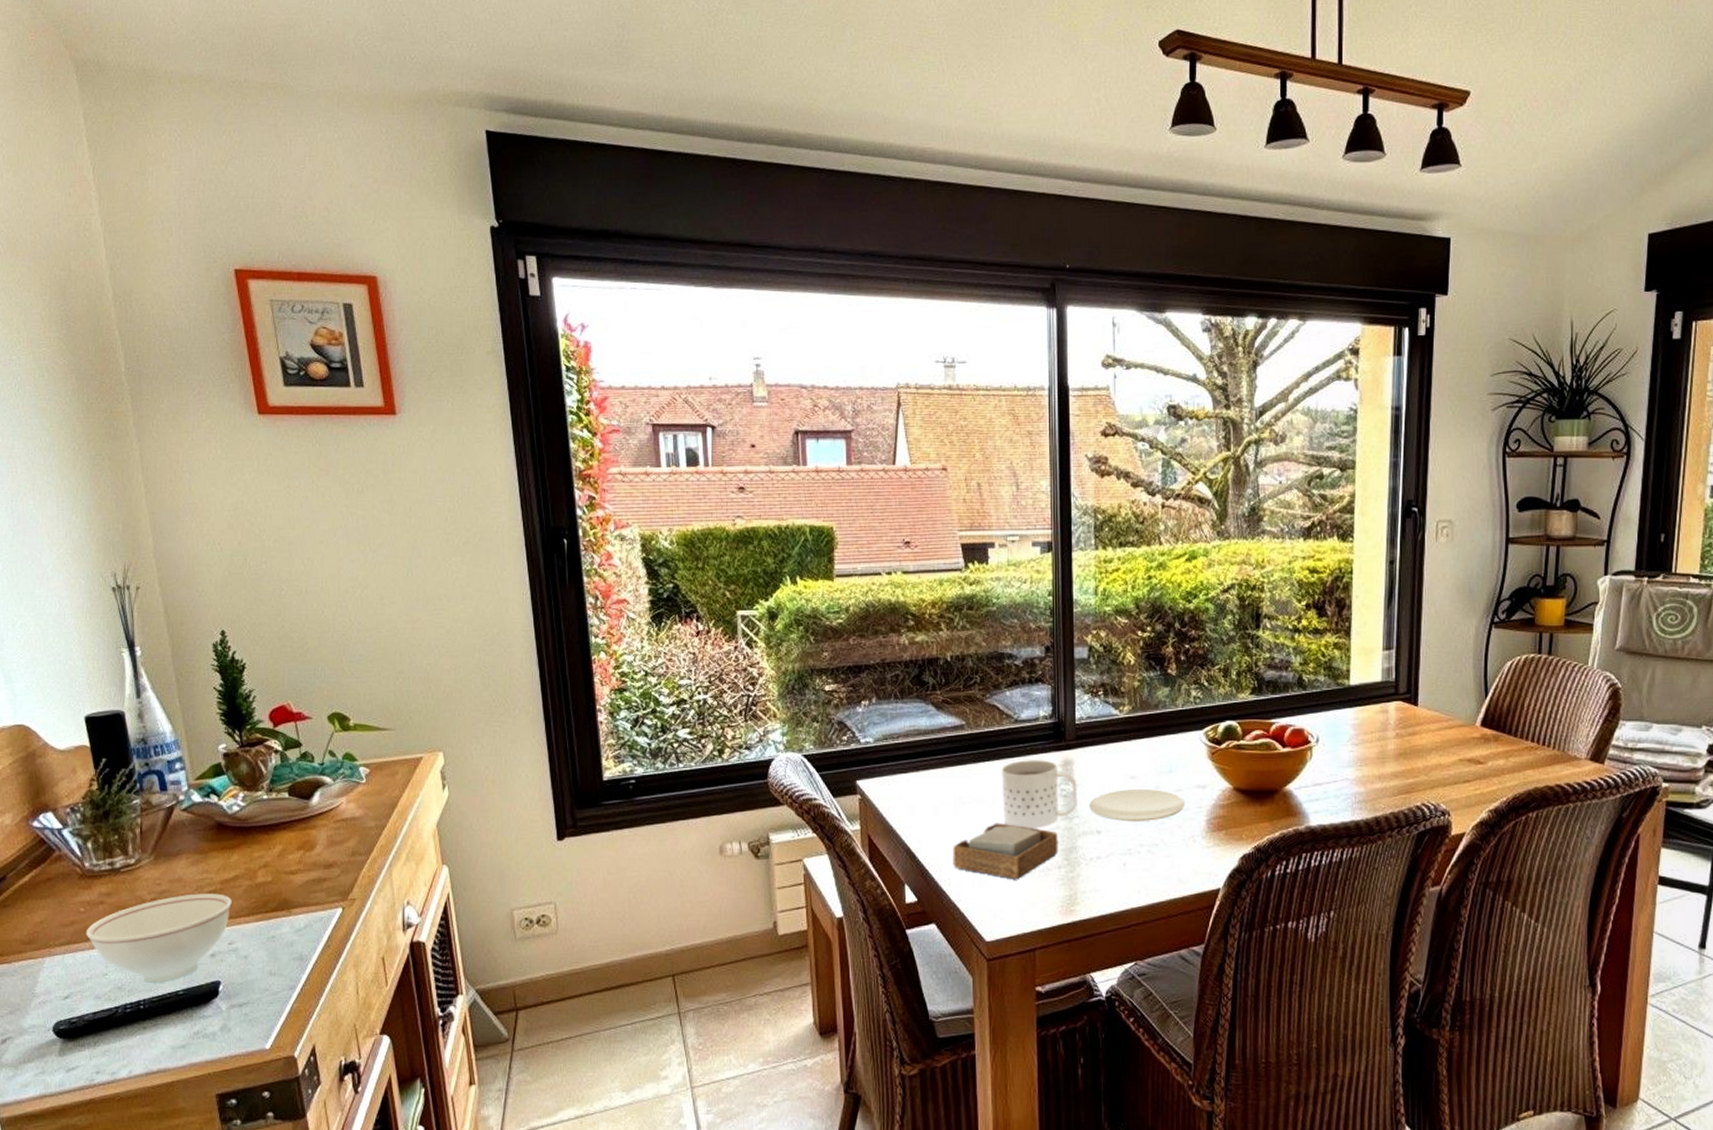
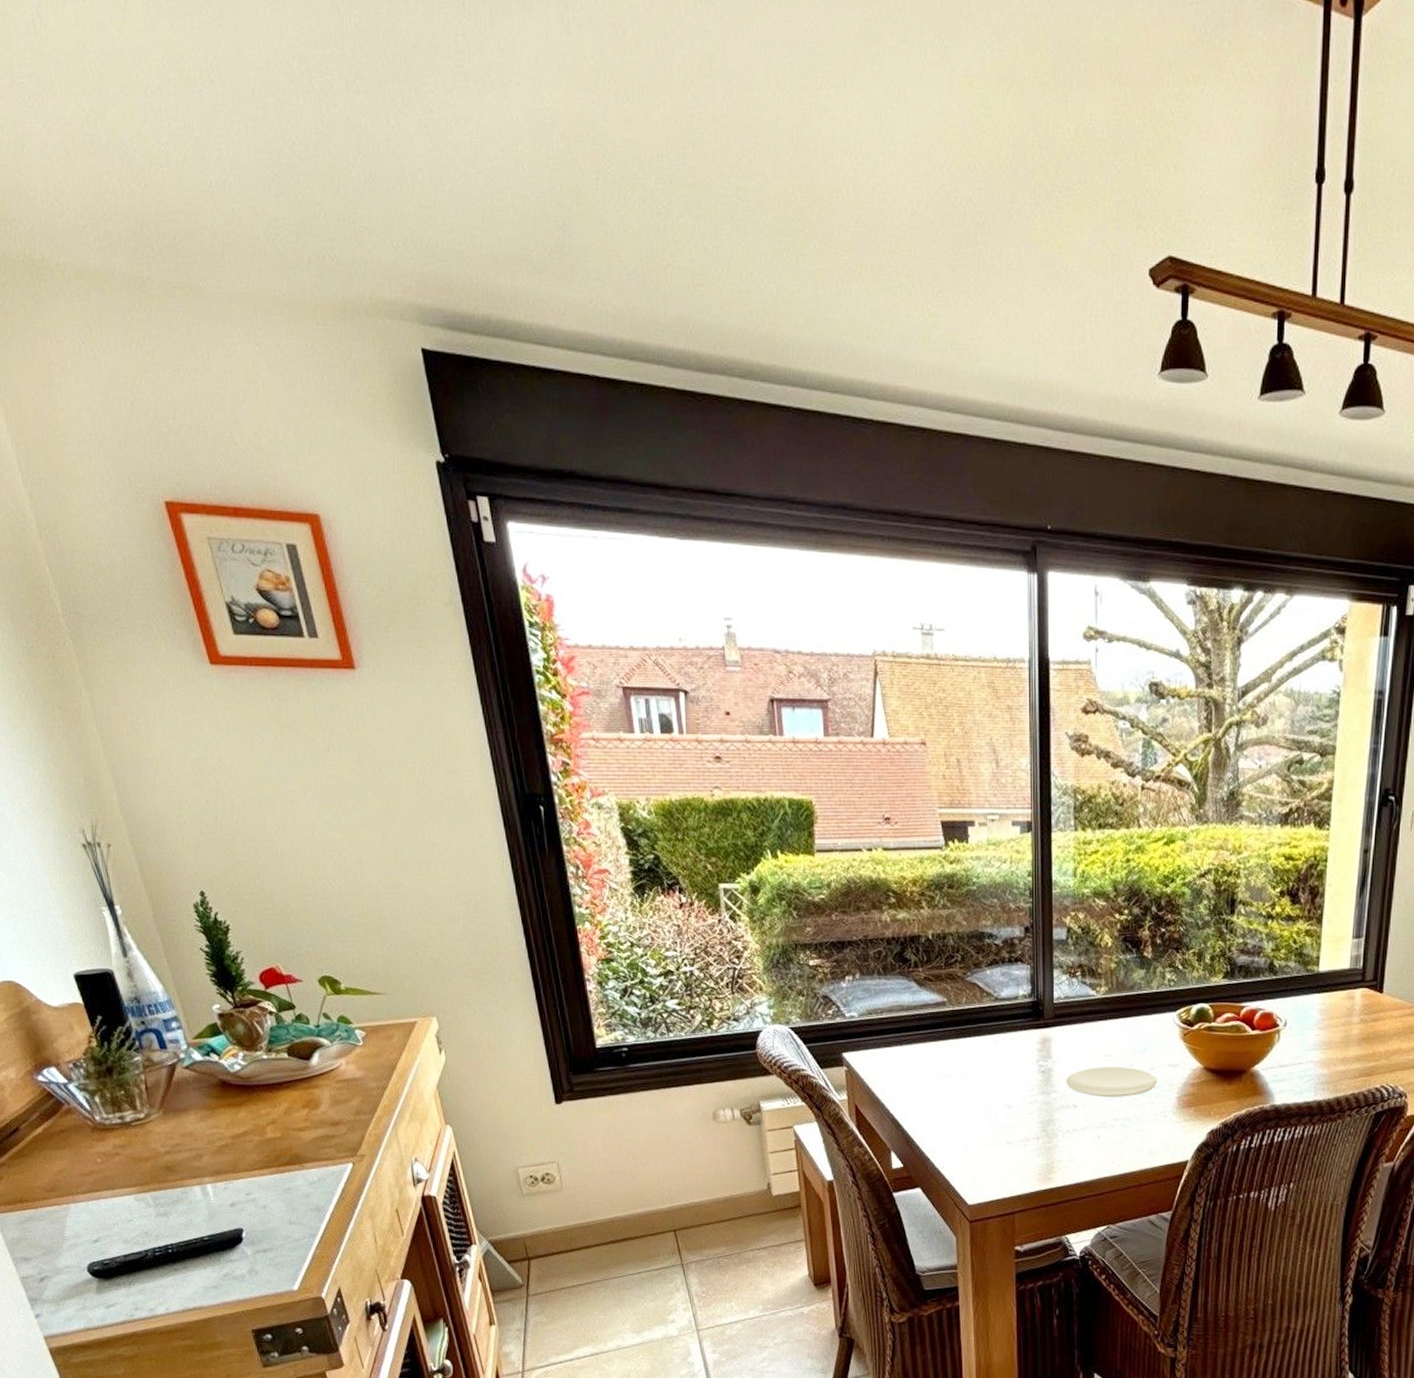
bowl: present [85,893,232,983] -> none [105,1147,245,1229]
napkin holder: present [953,823,1058,880] -> none [936,1095,1037,1149]
mug: present [1001,760,1077,829] -> none [982,1037,1055,1102]

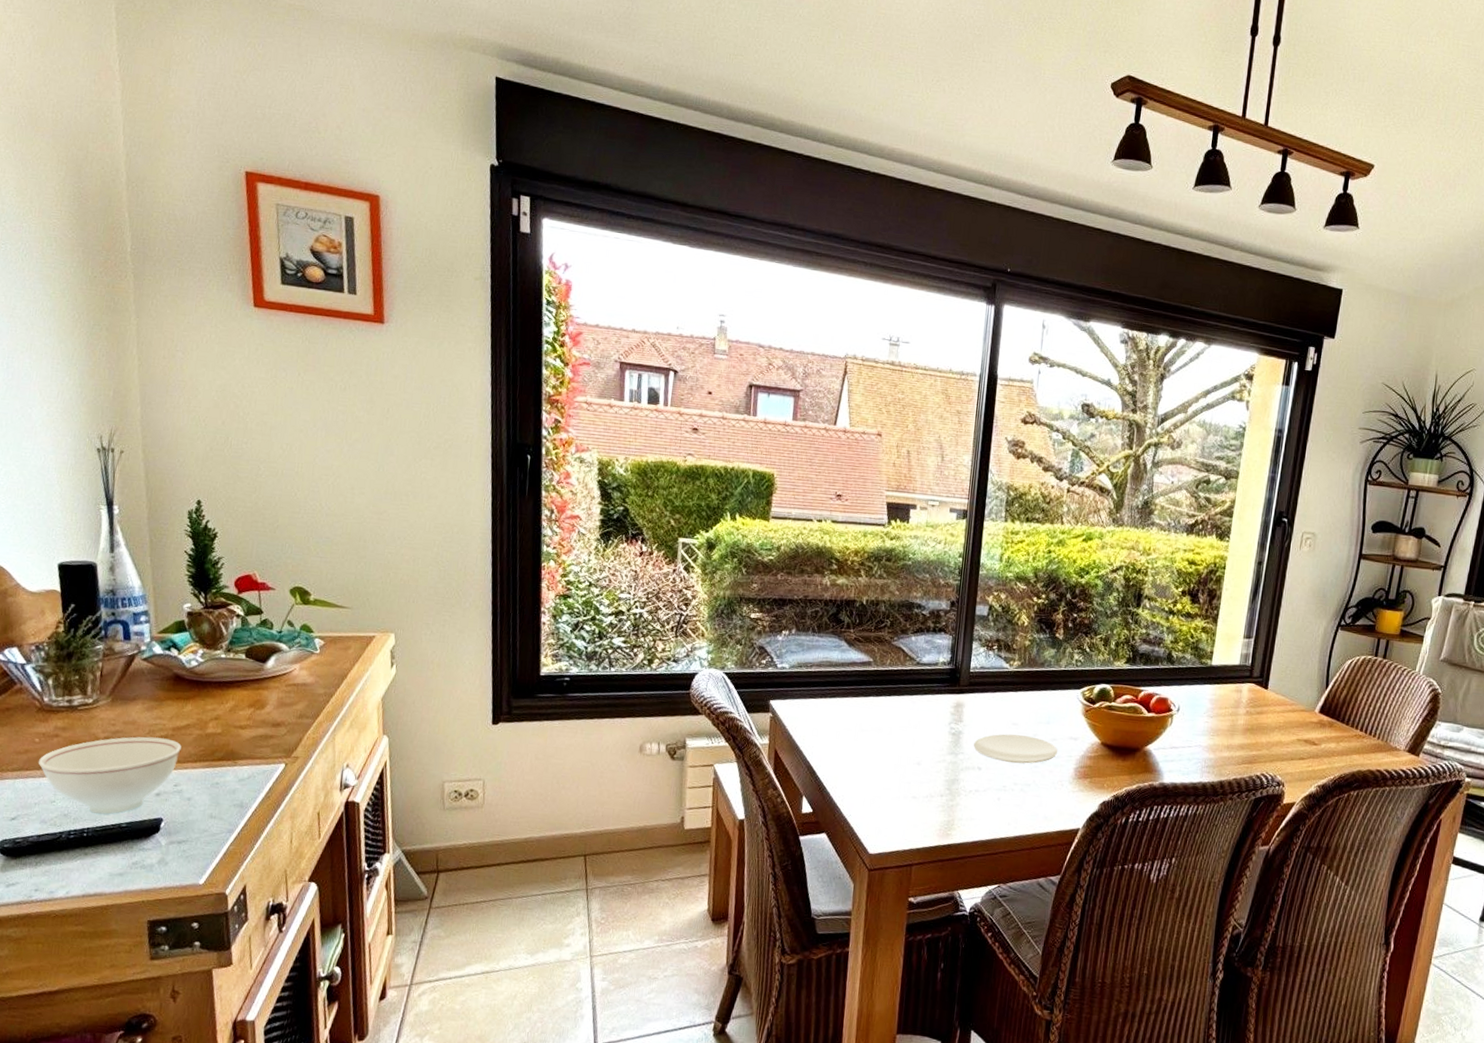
bowl: none [105,1147,245,1229] -> present [38,736,182,815]

